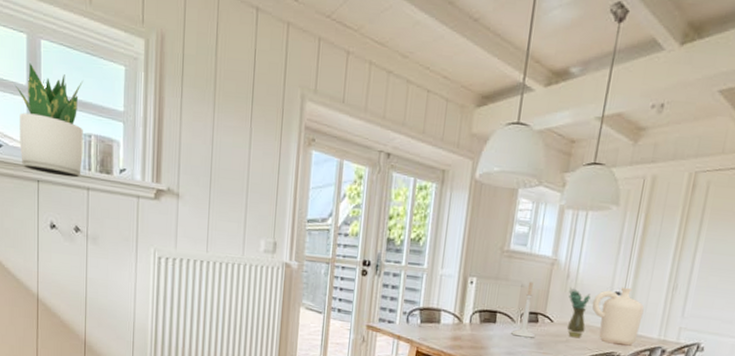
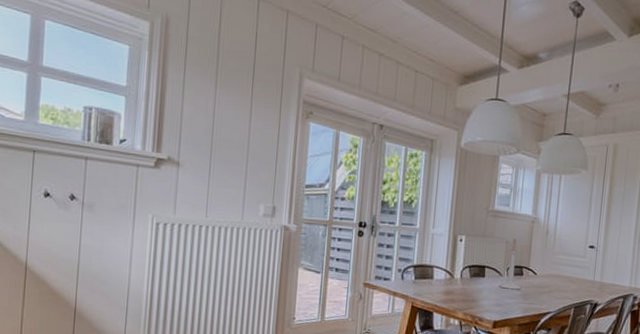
planter: present [14,63,84,178] -> none [15,41,87,148]
vase: present [566,287,591,339] -> none [548,243,568,289]
water jug: present [592,287,644,346] -> none [570,241,616,294]

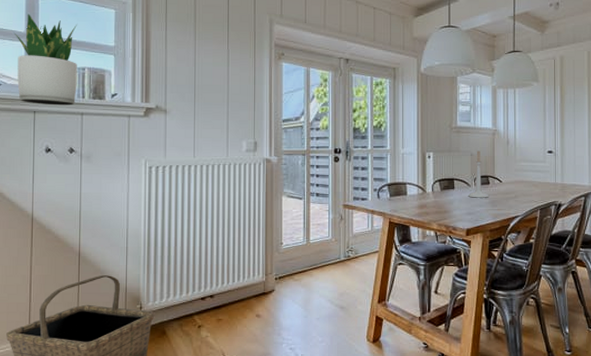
planter: none [15,41,87,148] -> present [14,13,78,106]

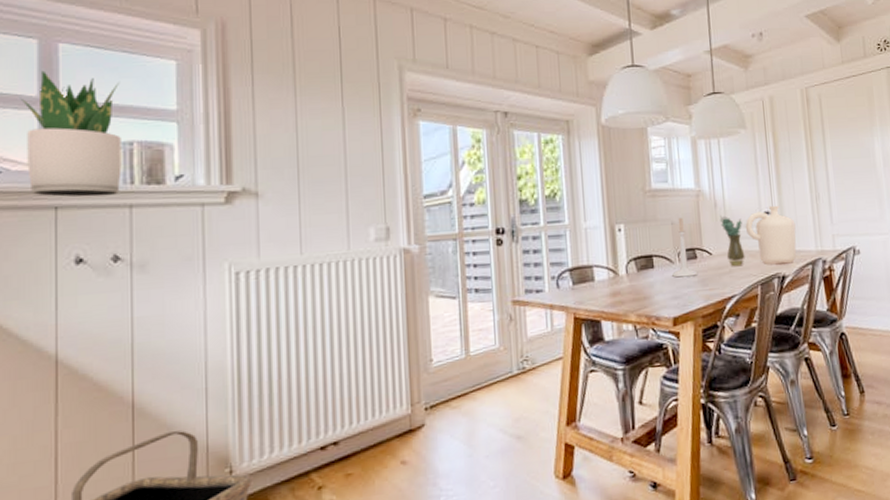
vase: none [510,152,529,193] -> present [719,216,745,267]
water jug: none [531,146,573,194] -> present [745,205,797,265]

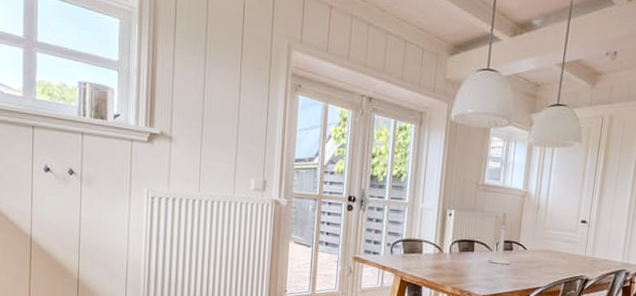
planter: present [20,70,122,197] -> none [11,16,80,123]
vase: present [719,216,745,267] -> none [539,217,560,264]
water jug: present [745,205,797,265] -> none [561,215,608,270]

